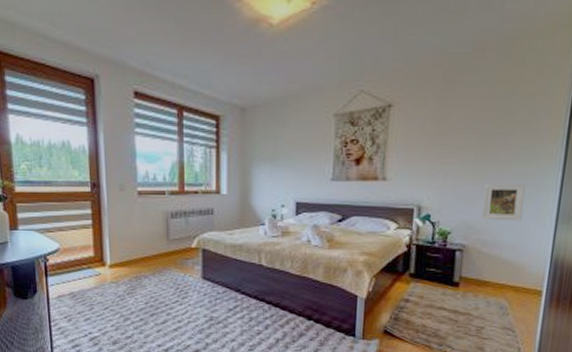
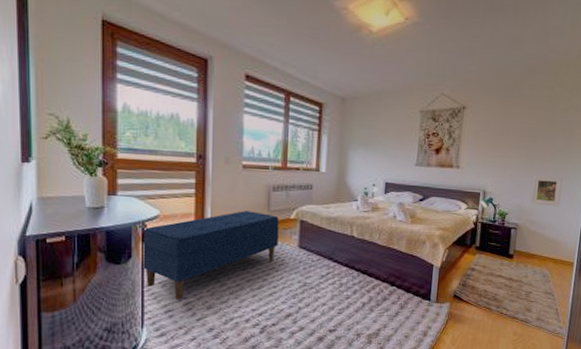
bench: none [44,241,180,335] -> present [142,211,279,300]

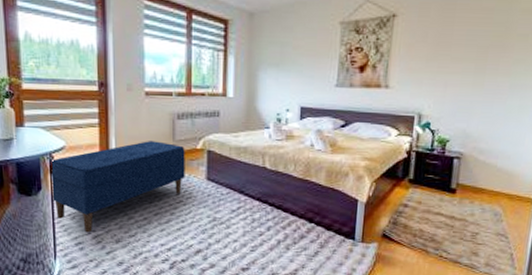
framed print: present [530,176,562,207] -> none [479,94,522,132]

